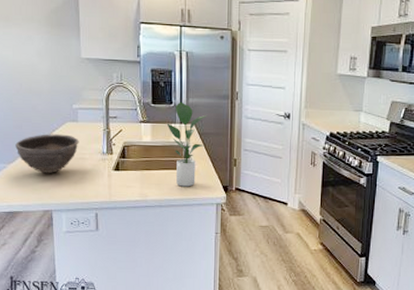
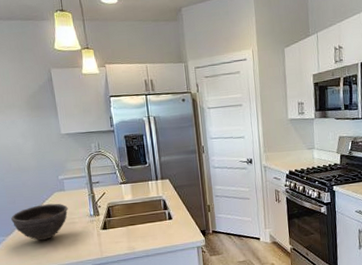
potted plant: present [166,101,207,187] -> none [144,161,180,236]

